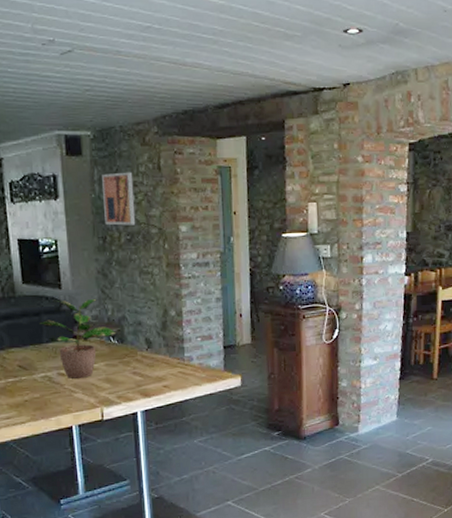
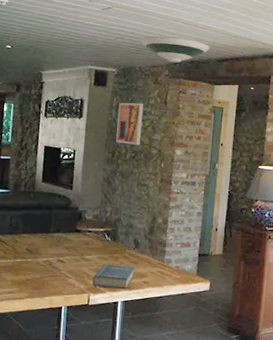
potted plant: present [38,298,116,379] -> none [49,198,111,267]
hardback book: none [103,370,151,399] -> present [92,264,134,290]
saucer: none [115,82,205,115] -> present [140,36,210,63]

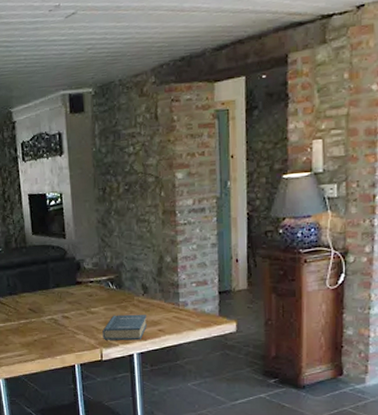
wall art: present [116,102,144,145] -> none [102,123,134,177]
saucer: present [140,36,210,63] -> none [115,30,203,65]

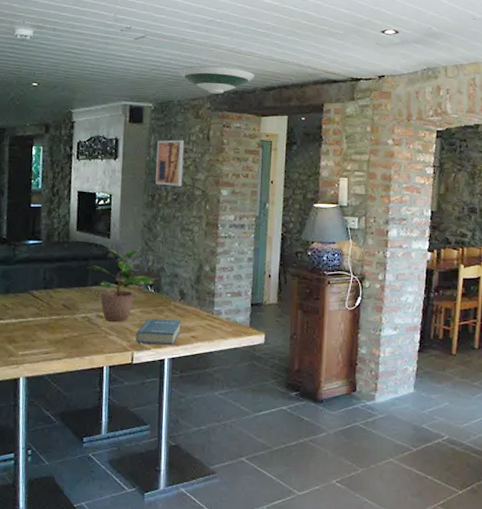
potted plant: none [45,246,115,321] -> present [85,247,154,322]
wall art: none [102,123,134,177] -> present [155,139,185,186]
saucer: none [115,30,203,65] -> present [178,65,255,94]

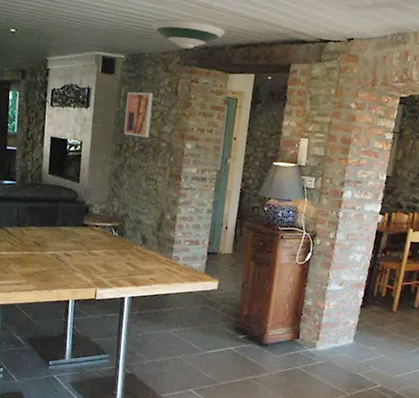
potted plant: present [85,247,154,322] -> none [55,191,119,261]
hardback book: present [135,318,181,346] -> none [99,259,142,286]

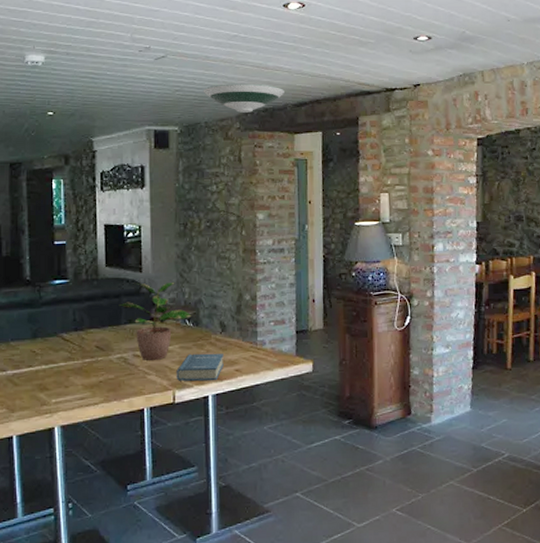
potted plant: none [55,191,119,261] -> present [117,281,192,360]
hardback book: none [99,259,142,286] -> present [176,353,224,382]
wall art: present [124,91,154,138] -> none [186,163,216,213]

